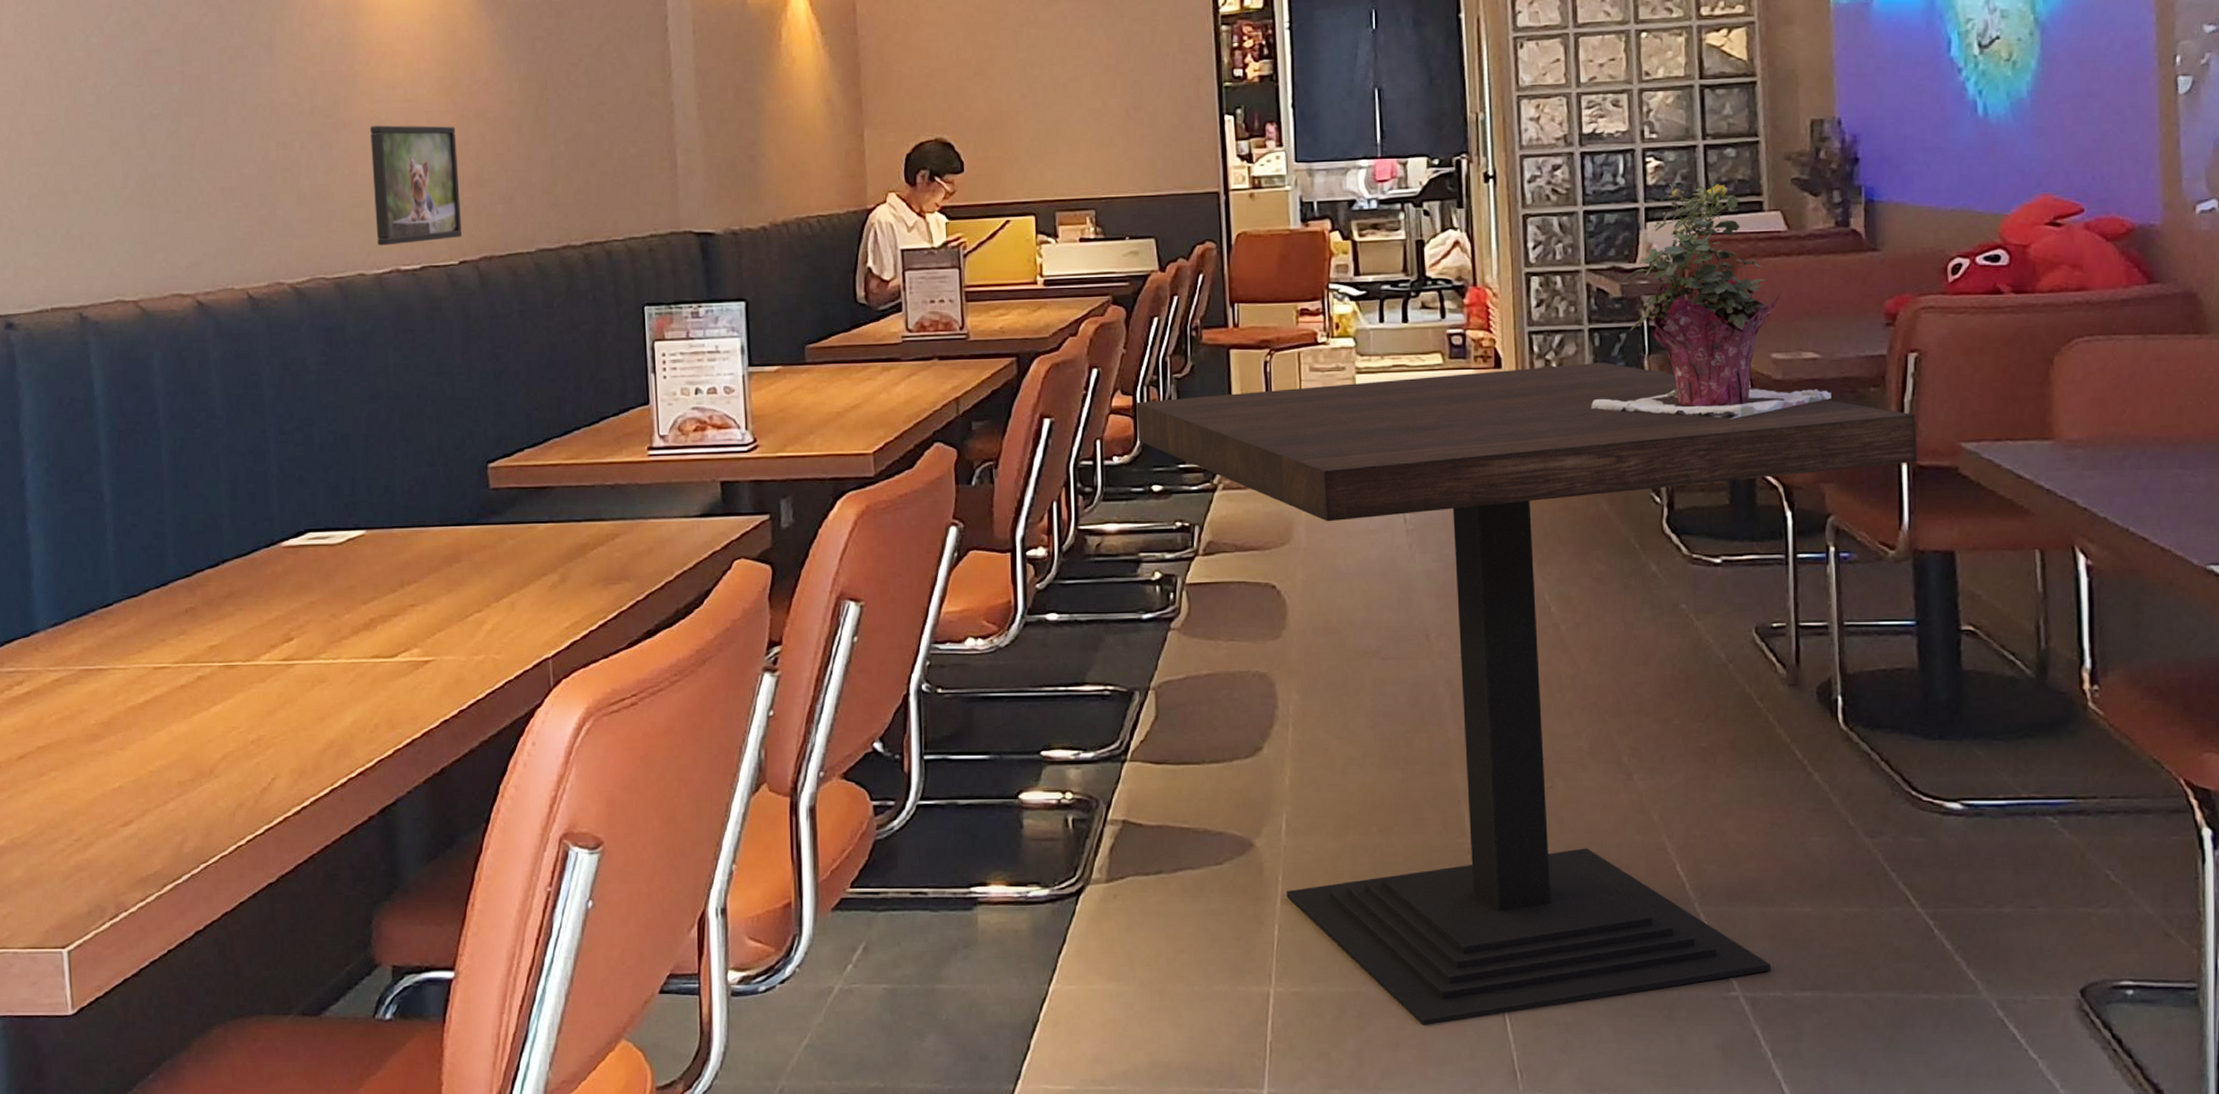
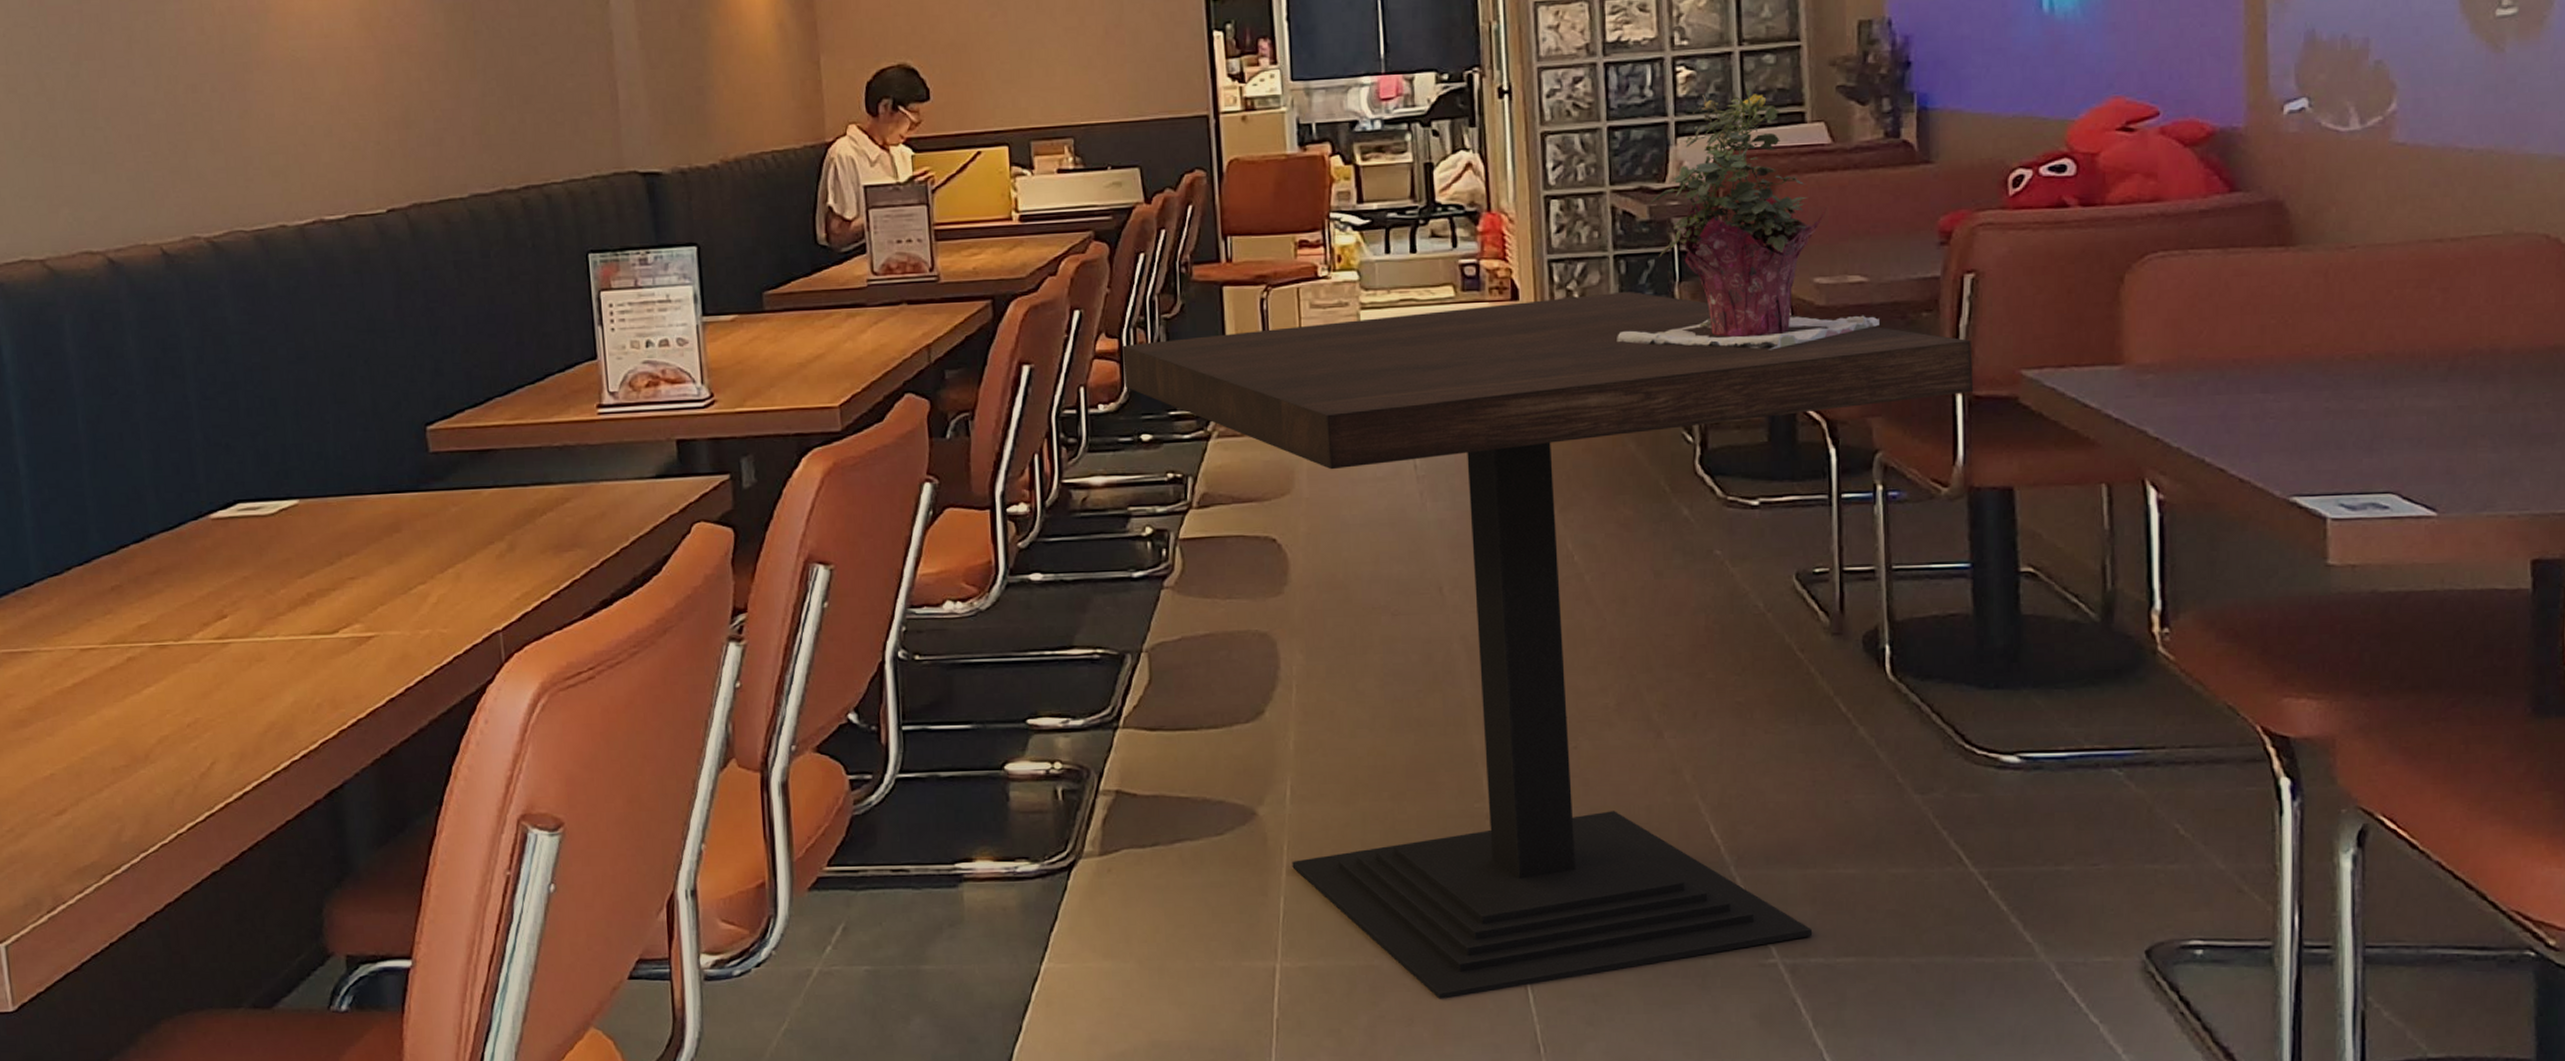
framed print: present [370,125,463,246] -> none [285,63,390,195]

